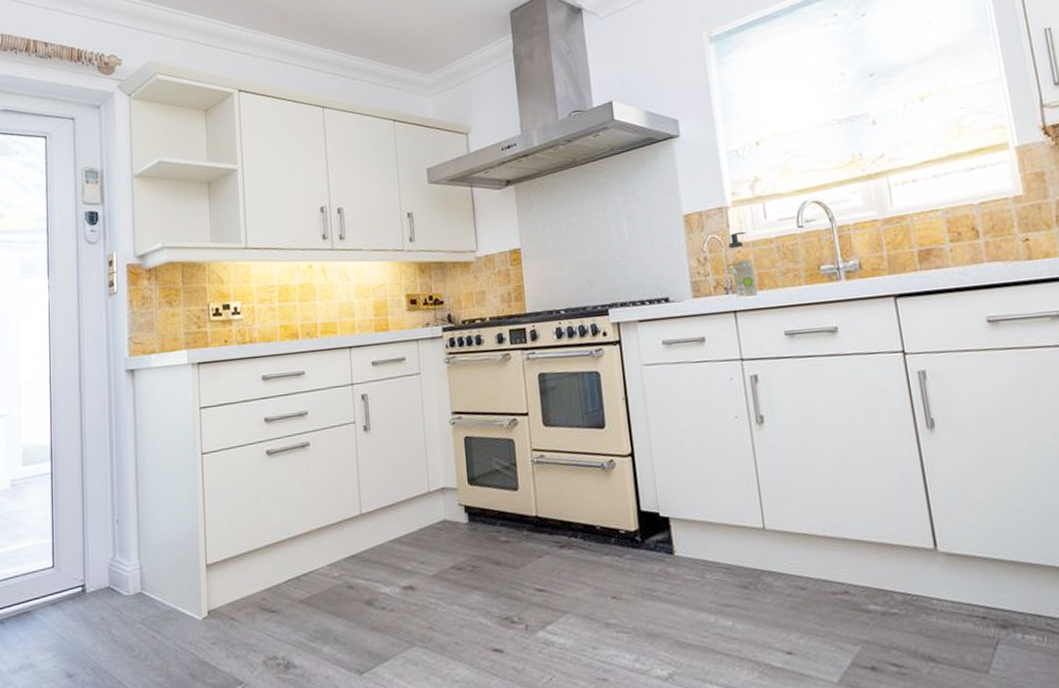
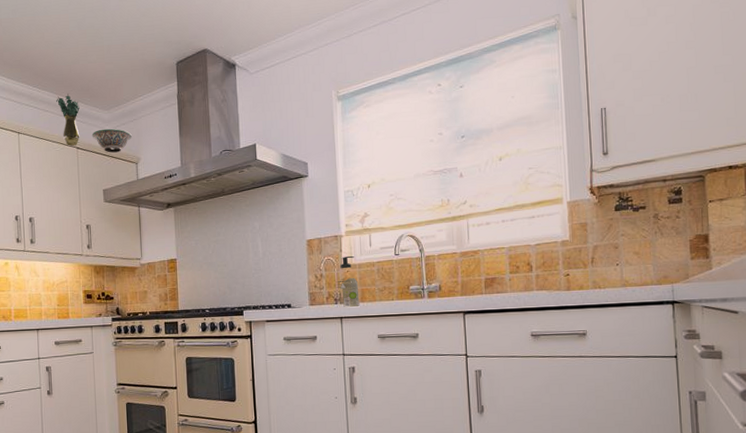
vase: none [367,57,397,119] -> present [56,94,80,146]
decorative bowl: none [411,94,460,124] -> present [91,128,132,153]

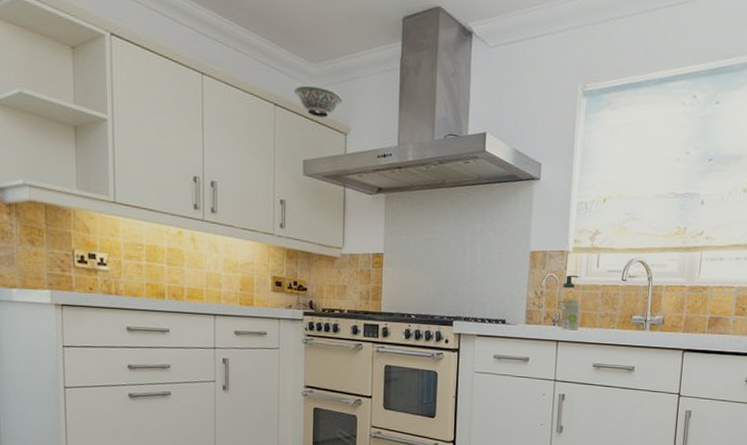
vase: present [56,94,80,146] -> none [252,34,281,101]

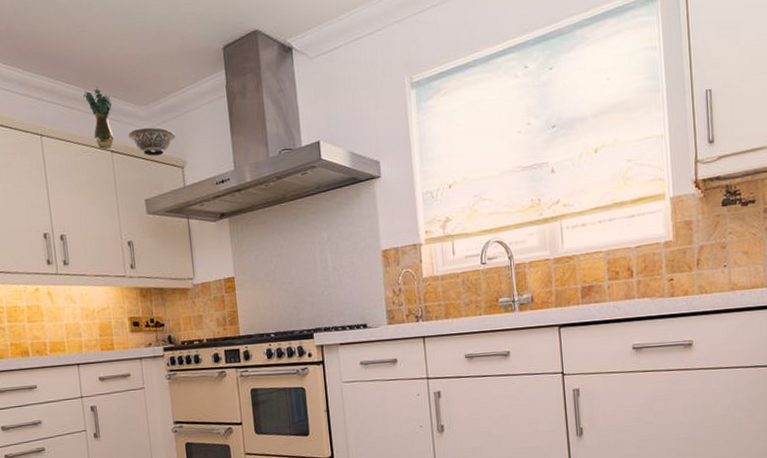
vase: none [252,34,281,101] -> present [83,87,115,149]
soap dispenser: present [555,274,580,332] -> none [416,266,444,326]

